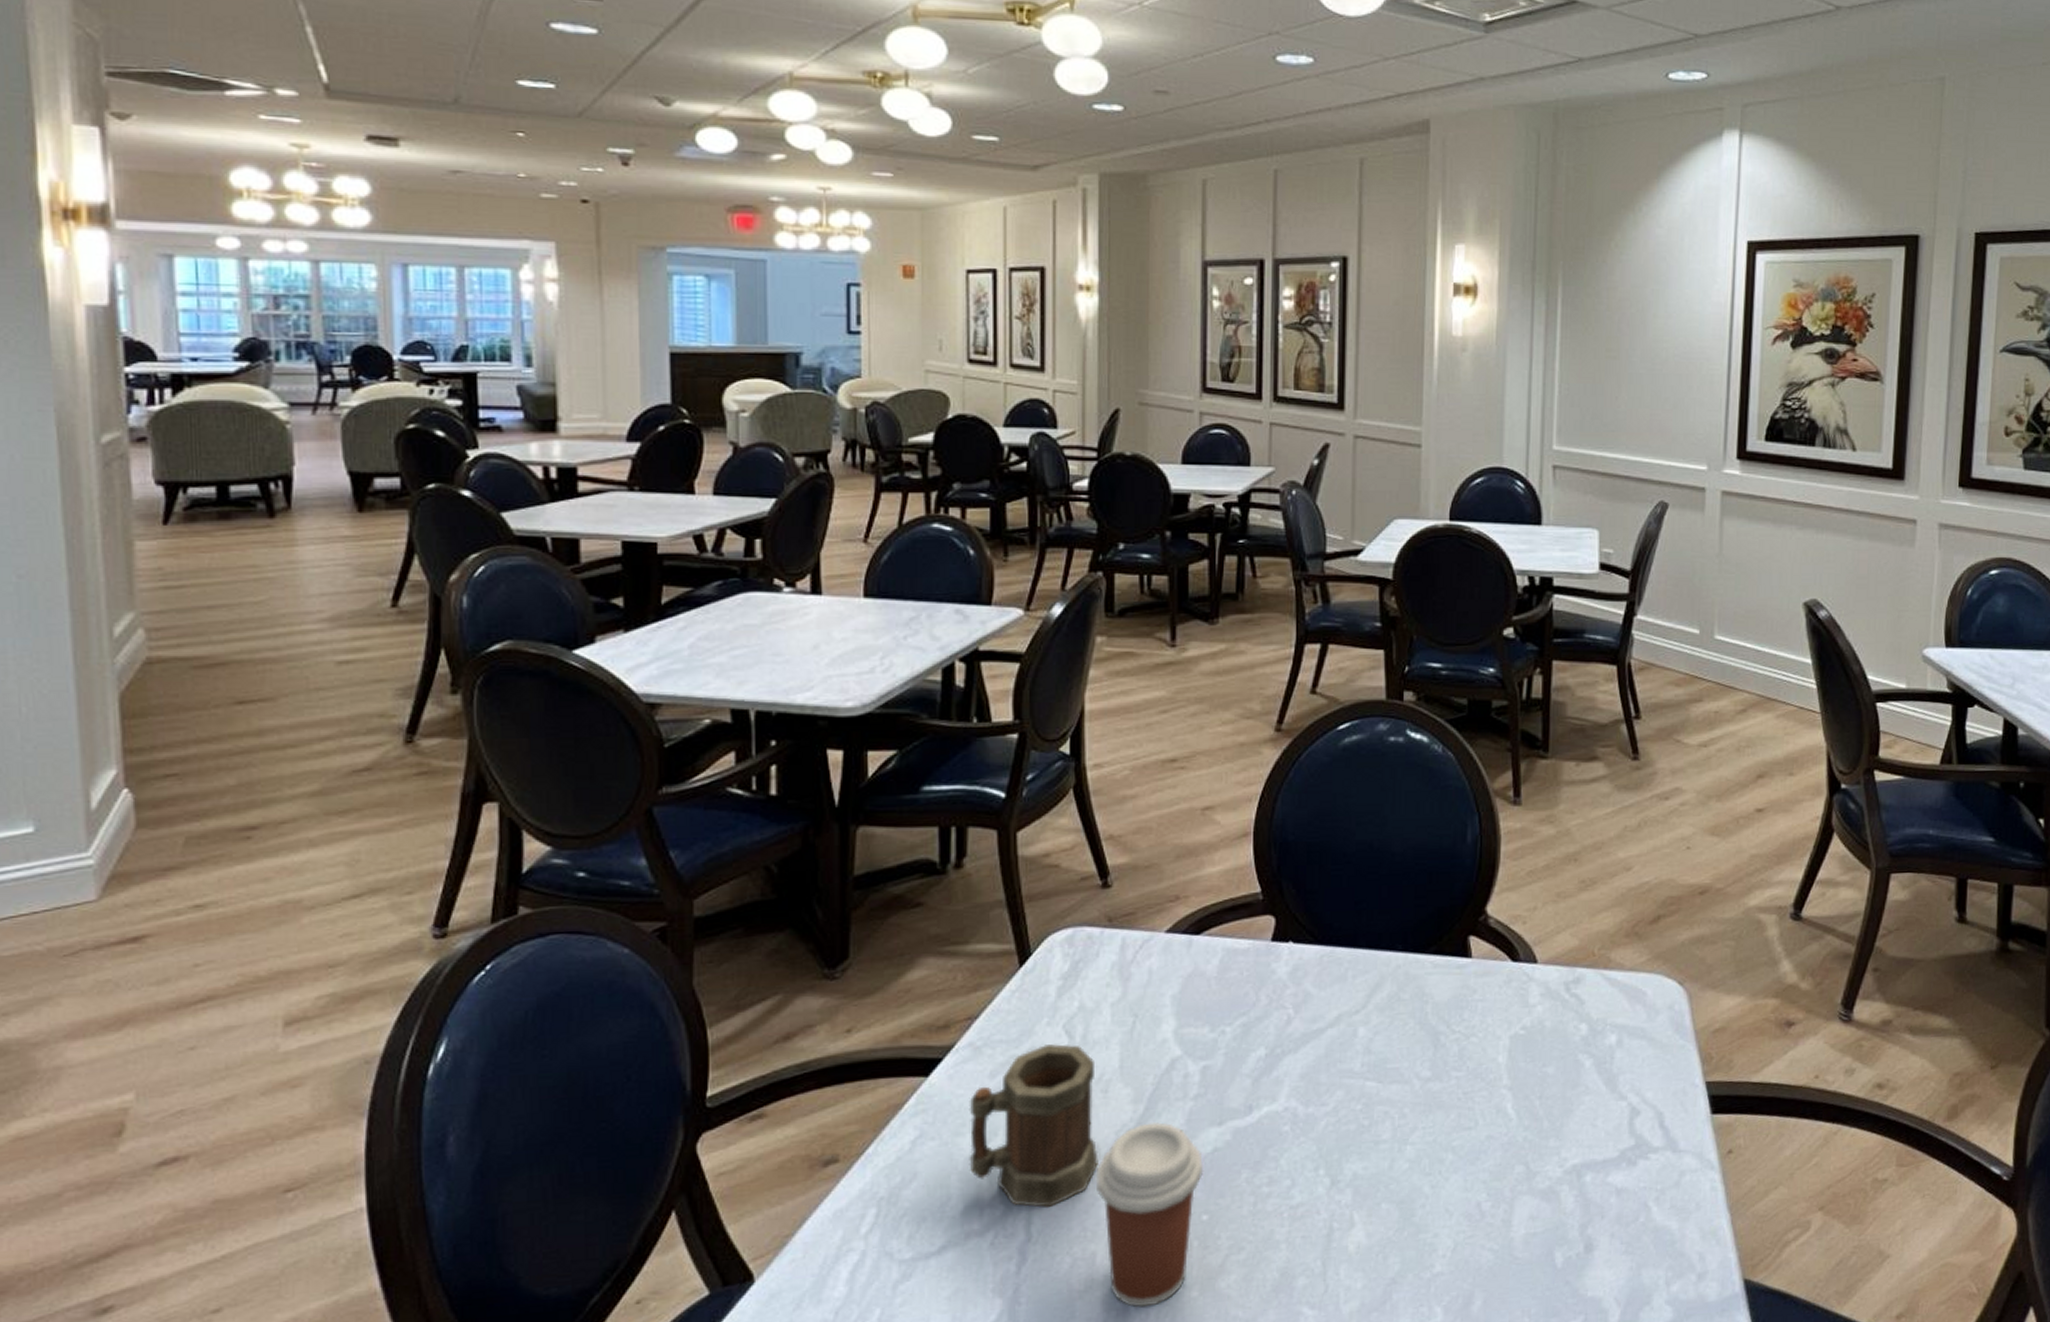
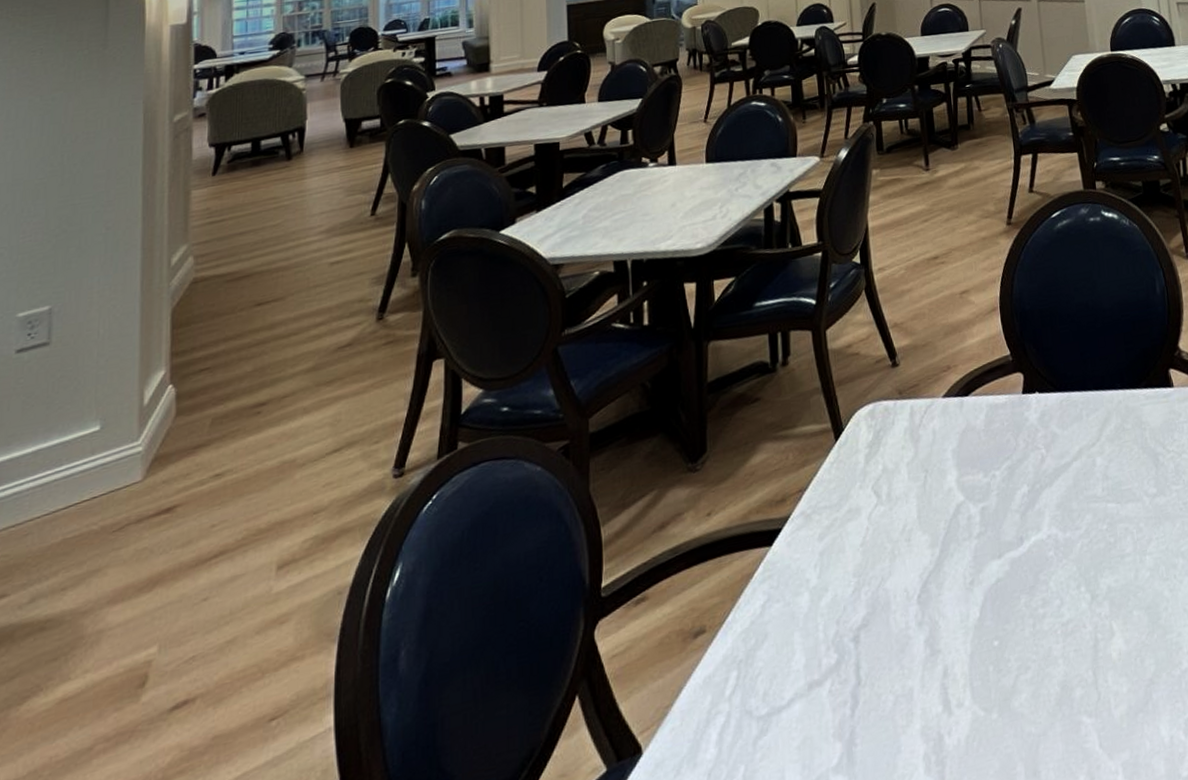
mug: present [969,1044,1099,1207] -> none [804,502,909,653]
coffee cup: present [1097,1122,1204,1308] -> none [907,562,992,736]

